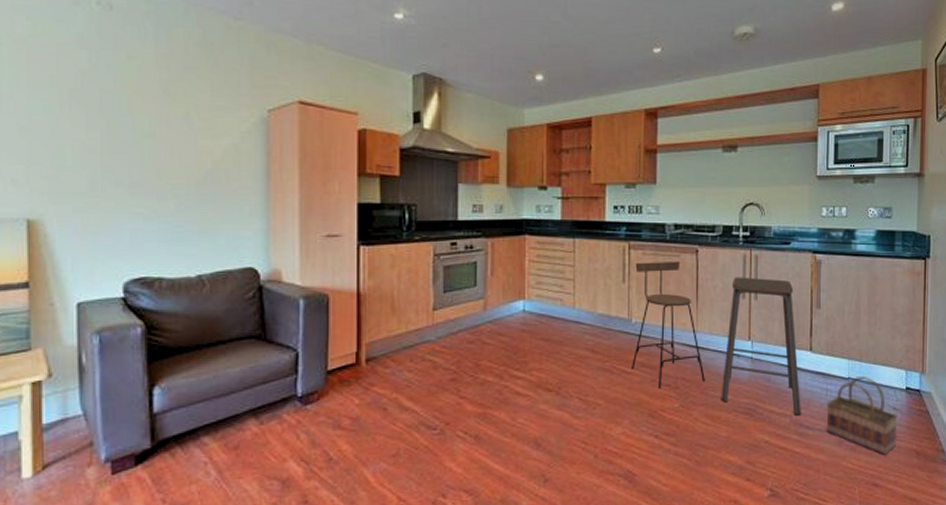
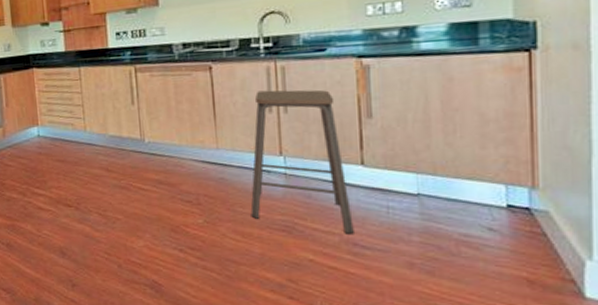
bar stool: present [632,261,705,390] -> none [143,79,231,206]
basket: present [826,377,898,455] -> none [388,192,497,281]

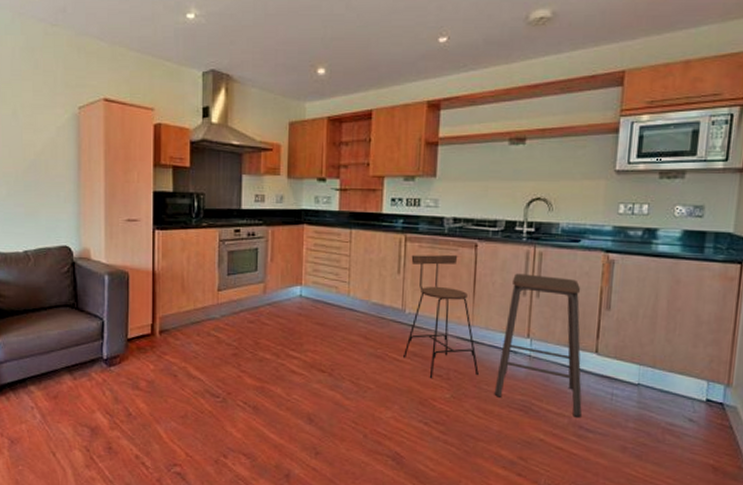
bar stool: none [143,79,231,206] -> present [403,254,479,379]

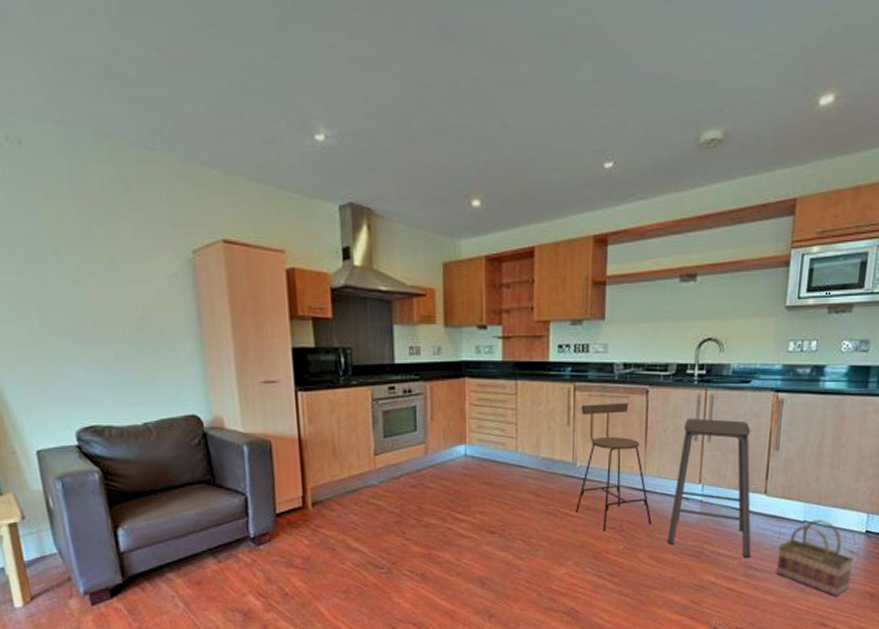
basket: none [610,384,694,467] -> present [777,520,854,597]

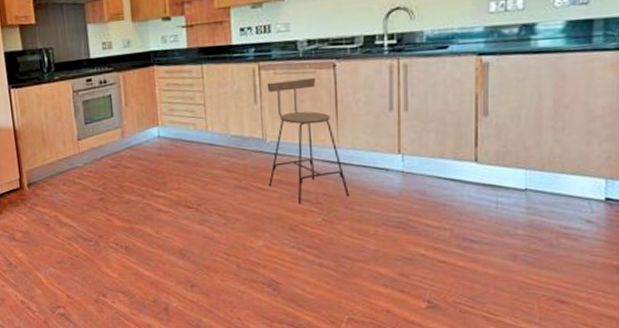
bar stool: present [667,418,751,558] -> none [368,87,464,229]
basket: present [777,520,854,597] -> none [496,187,593,271]

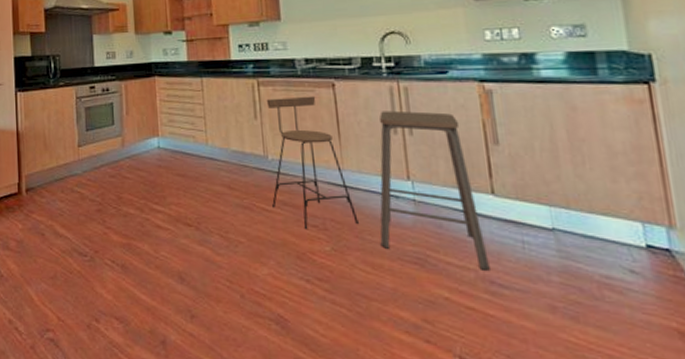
bar stool: none [368,87,464,229] -> present [379,110,490,270]

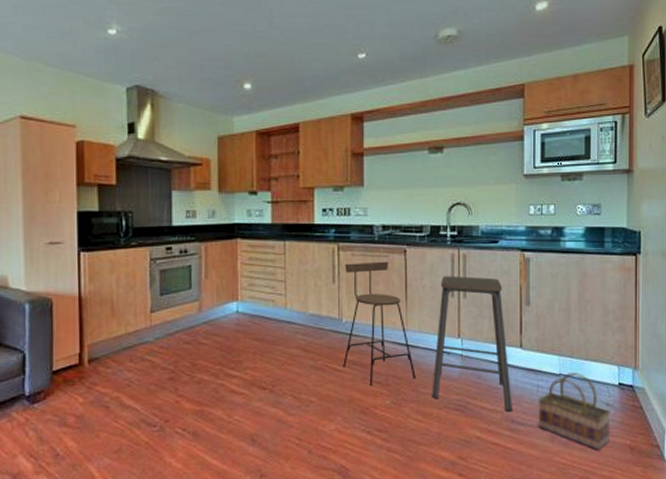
basket: none [525,228,644,331] -> present [538,373,611,450]

